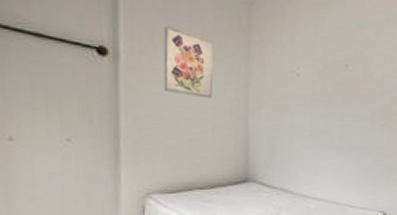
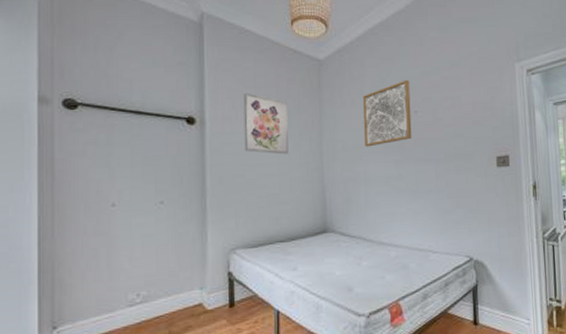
wall art: none [292,30,344,98] -> present [363,80,412,147]

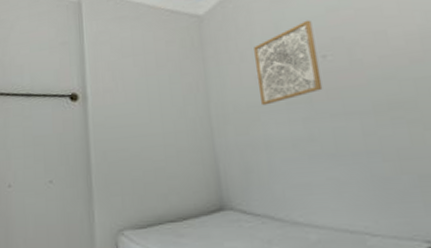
wall art: present [243,93,289,155] -> none [122,62,173,124]

